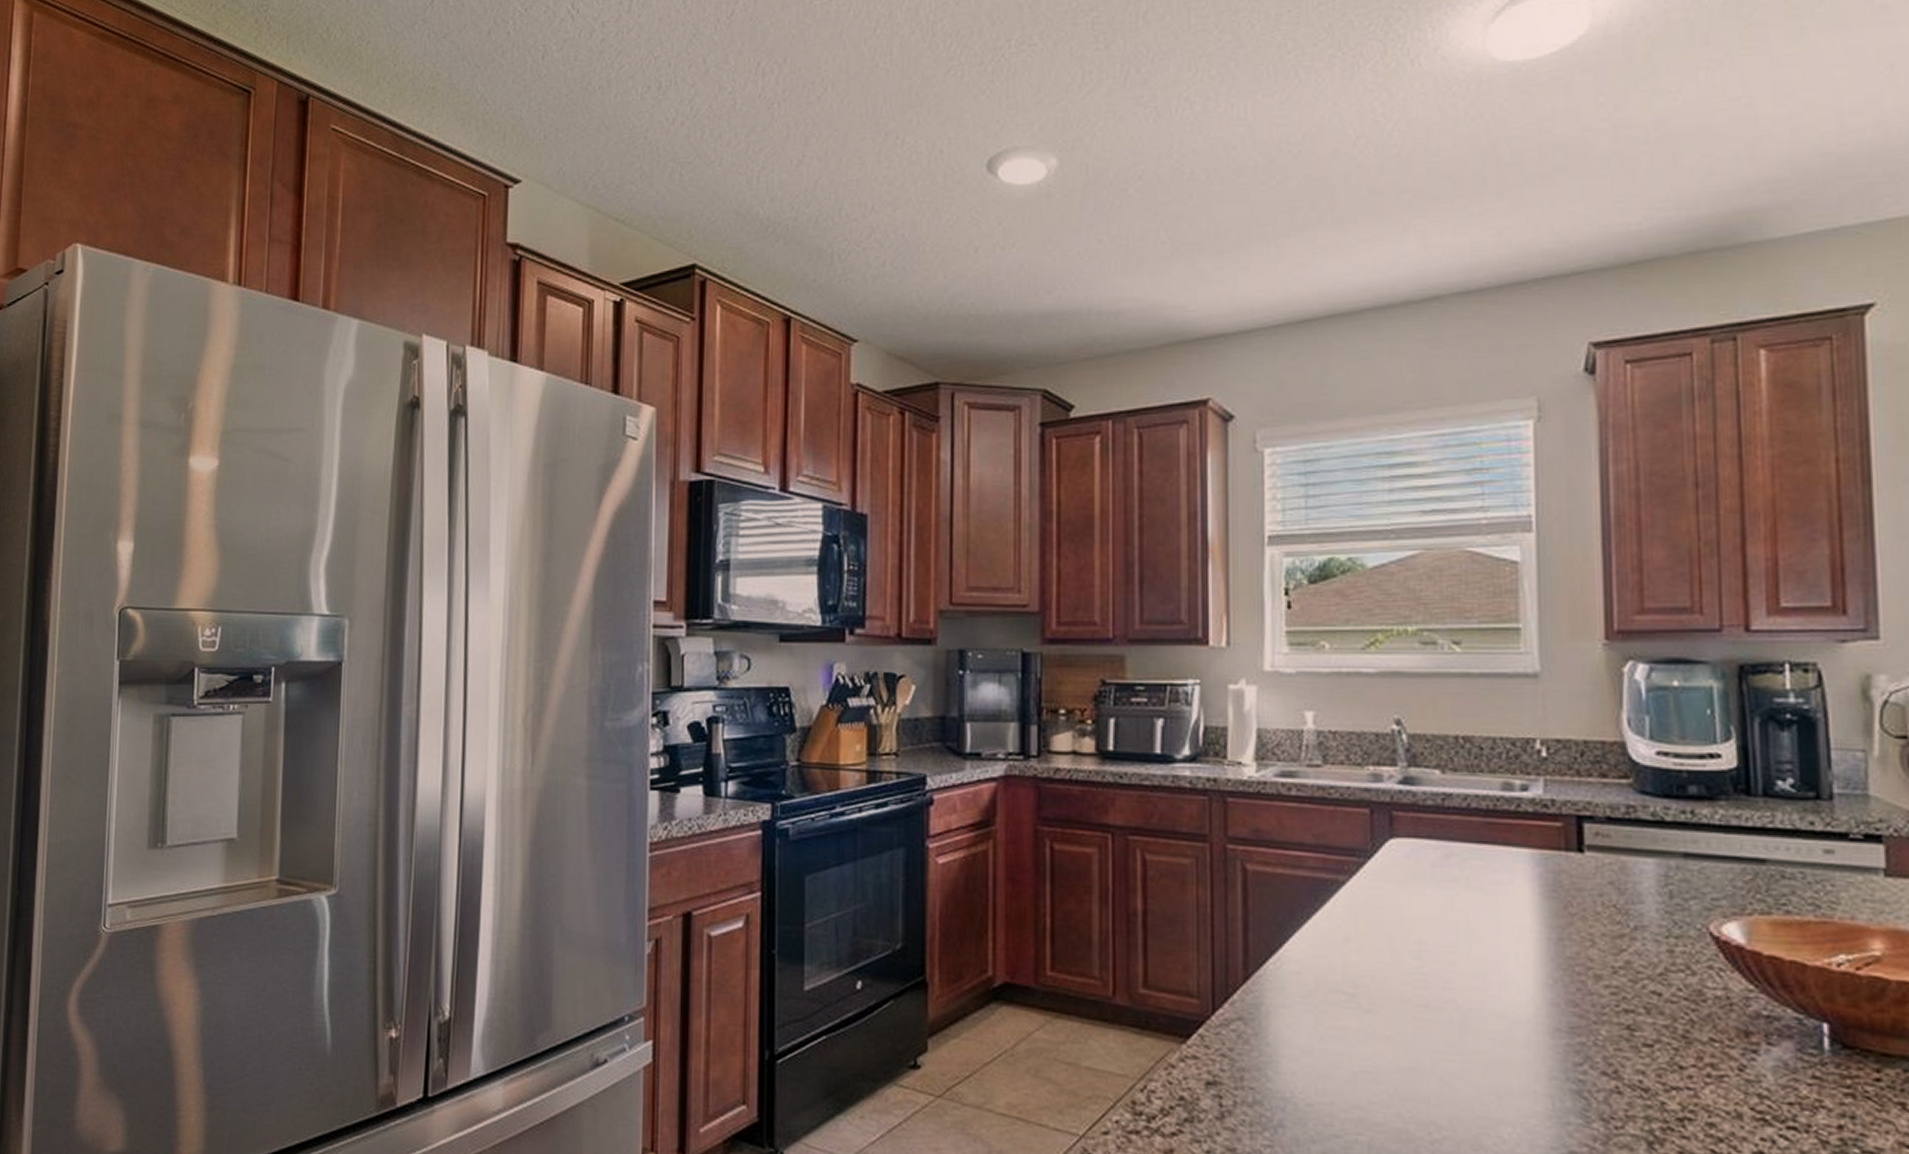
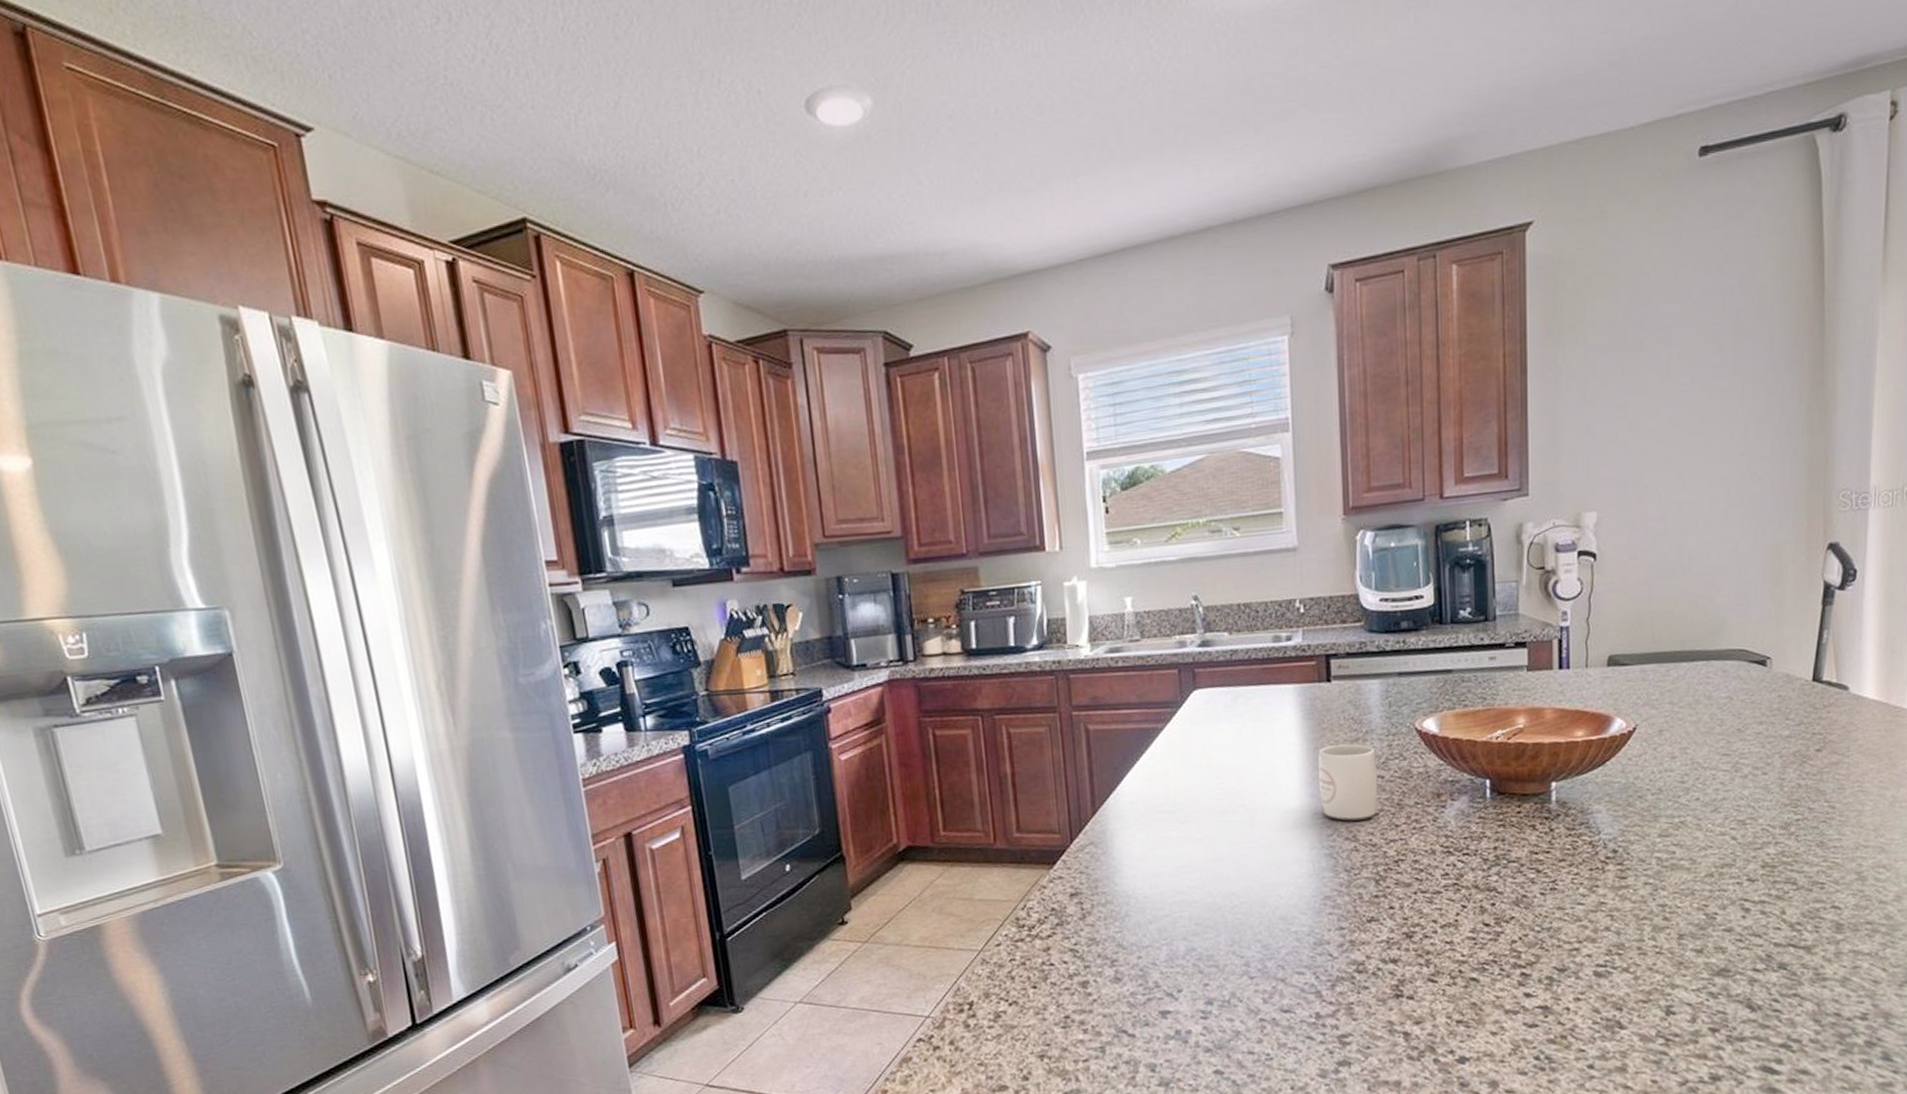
mug: none [1562,939,1653,1050] -> present [1318,744,1378,821]

